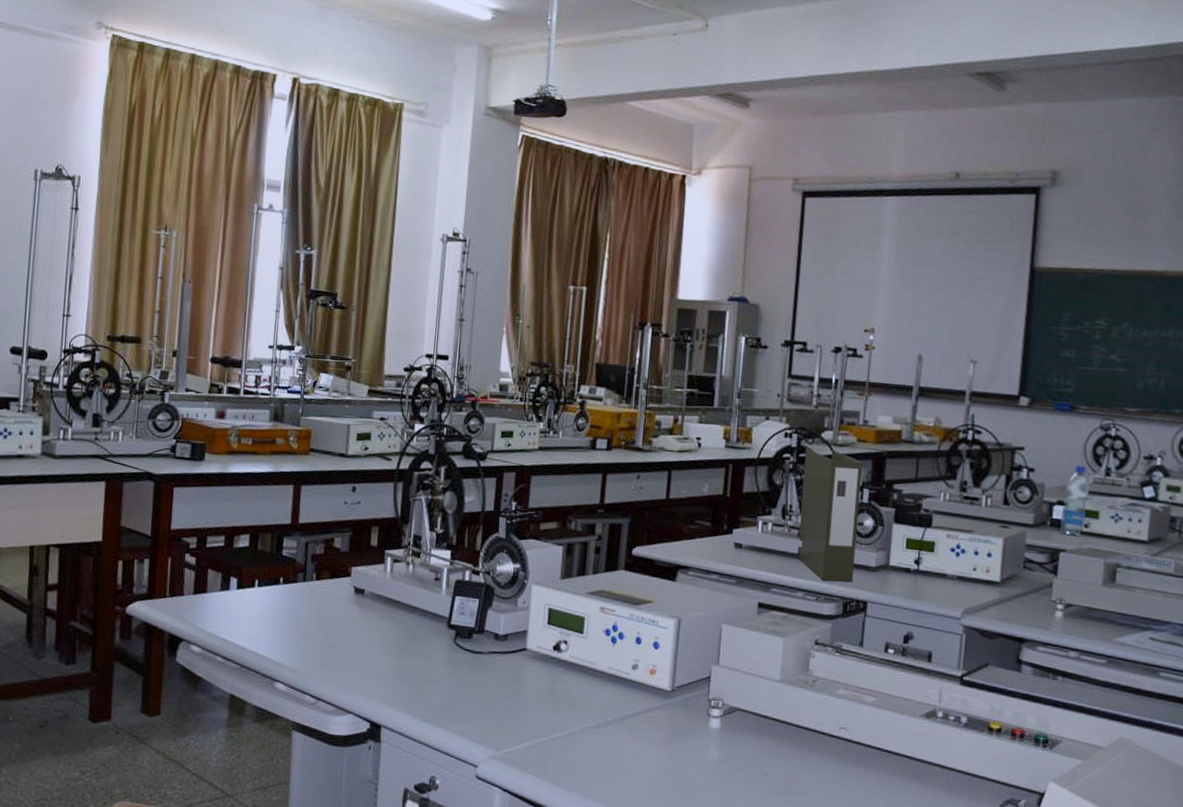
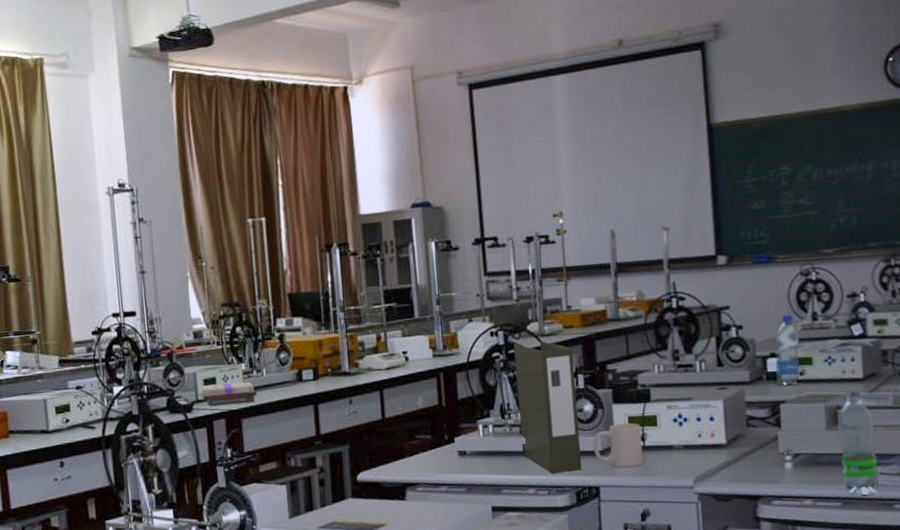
books: none [495,437,550,461] -> present [199,381,257,406]
mug: none [867,543,918,589] -> present [593,423,644,468]
bottle: none [1111,551,1152,658] -> present [838,390,879,496]

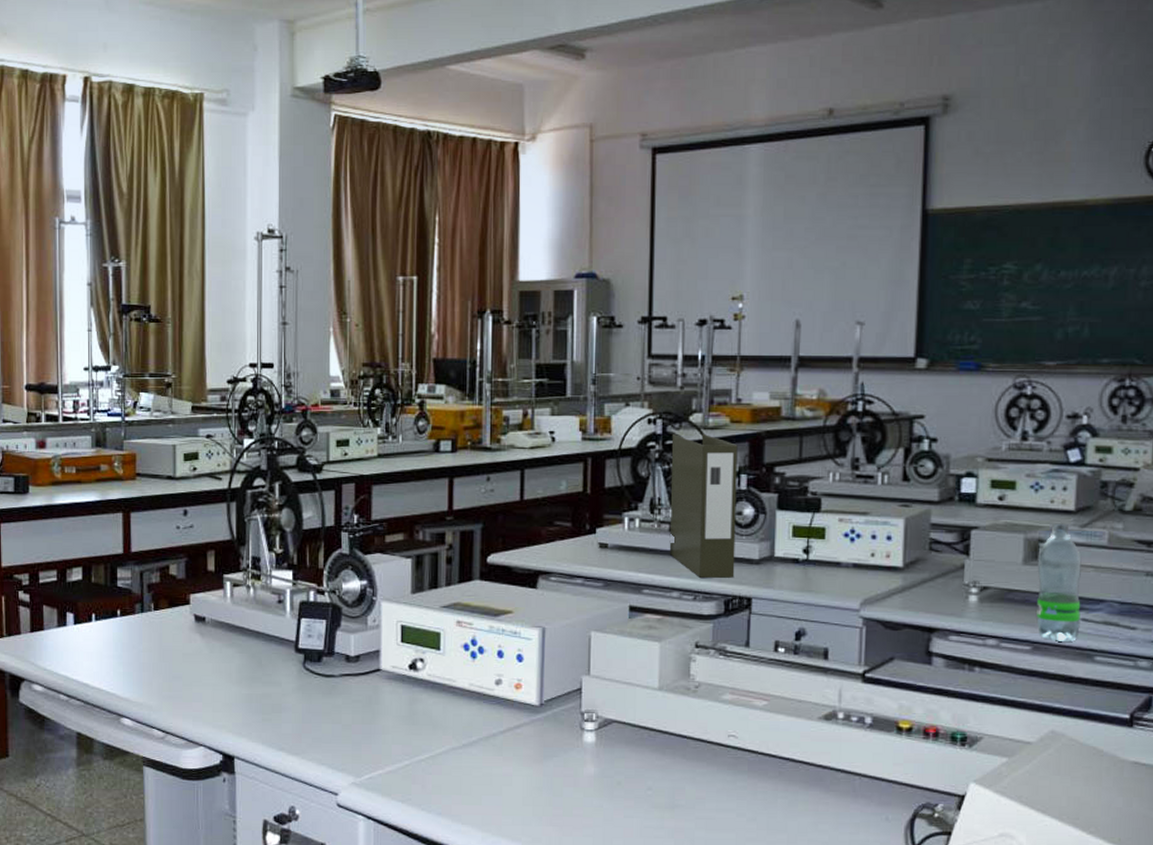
books: present [199,381,257,406] -> none [330,447,390,468]
mug: present [593,423,644,468] -> none [749,532,806,581]
bottle: present [776,314,800,386] -> none [971,431,1003,511]

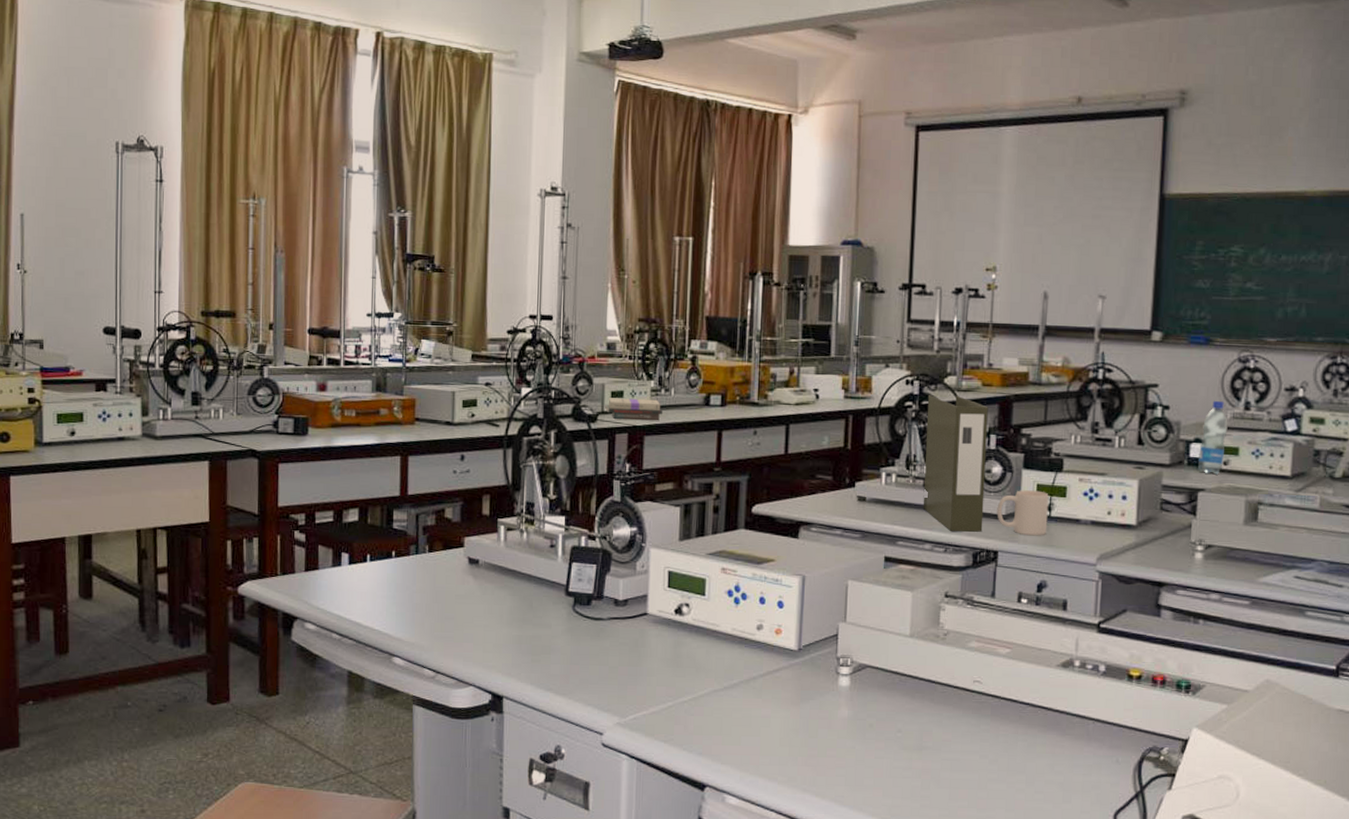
books: none [330,447,390,468] -> present [605,398,662,420]
mug: none [749,532,806,581] -> present [997,490,1049,536]
bottle: none [971,431,1003,511] -> present [1198,400,1228,475]
bottle: present [1036,523,1082,642] -> none [1255,487,1296,597]

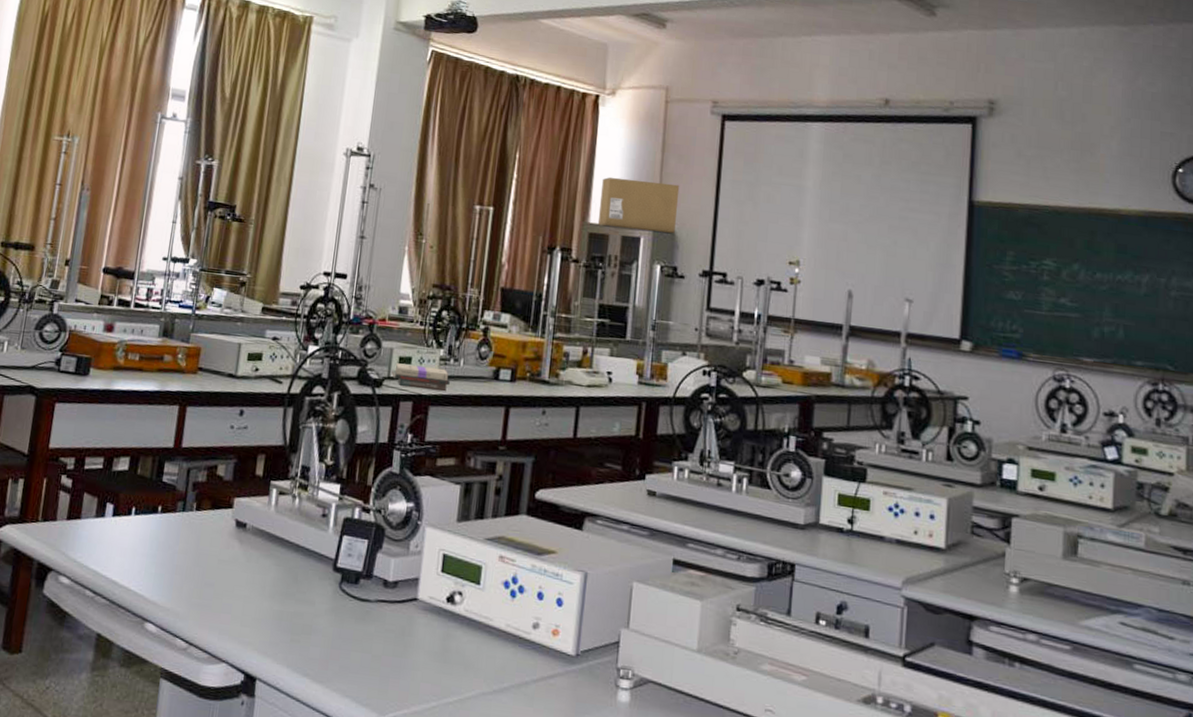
box: none [798,197,877,250] -> present [598,176,680,234]
binder: present [922,395,988,532] -> none [716,388,788,541]
mug: present [997,490,1049,536] -> none [794,498,851,552]
bottle: present [1198,400,1228,475] -> none [1012,419,1043,501]

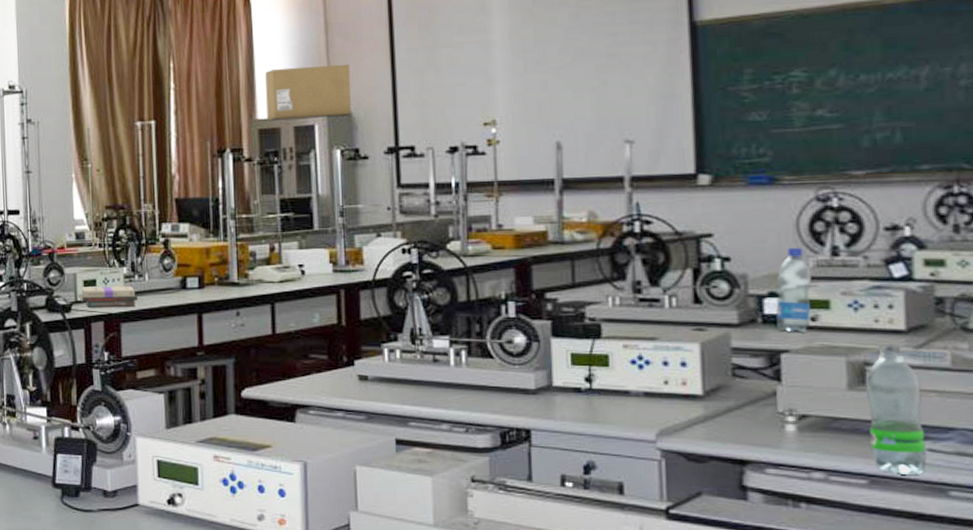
bottle: none [1012,419,1043,501] -> present [776,247,812,333]
bottle: none [1076,520,1120,646] -> present [865,344,927,475]

